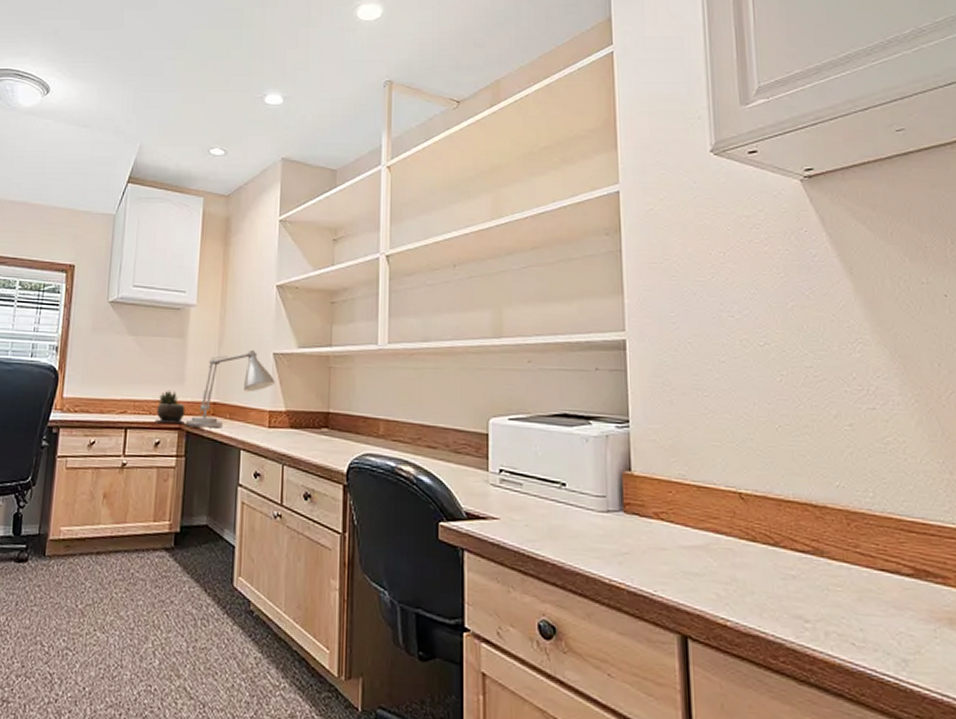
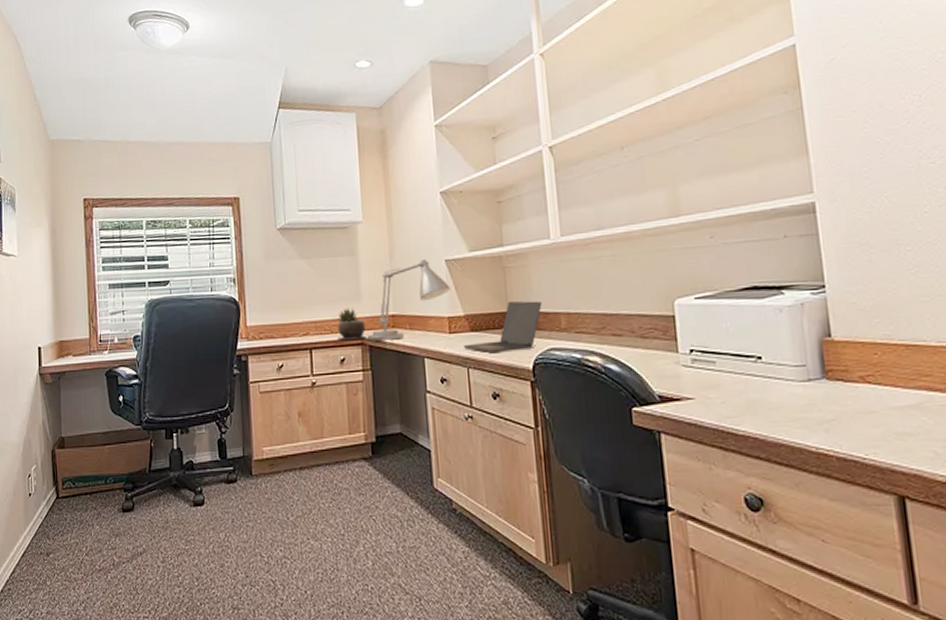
laptop: none [281,403,363,453] -> present [464,300,542,354]

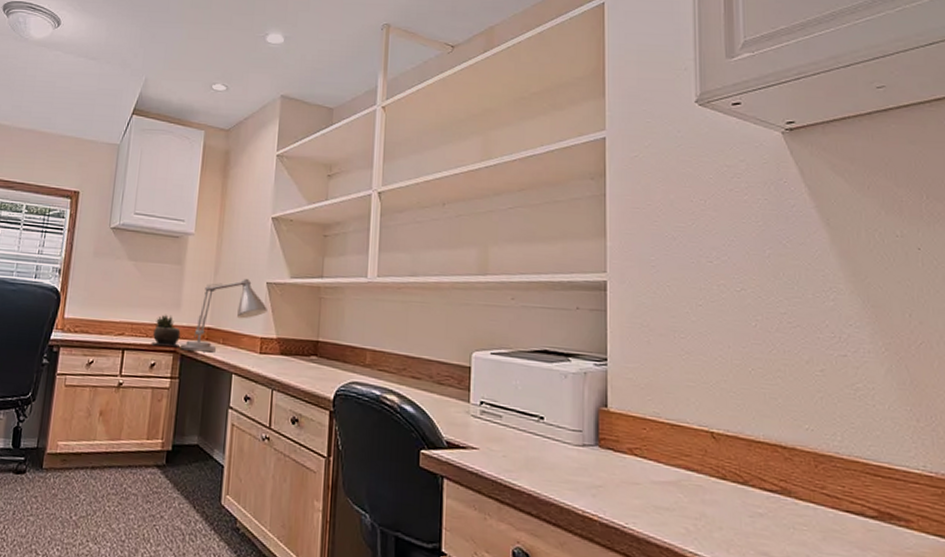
laptop: present [464,300,542,354] -> none [272,332,351,380]

